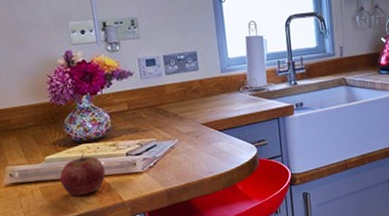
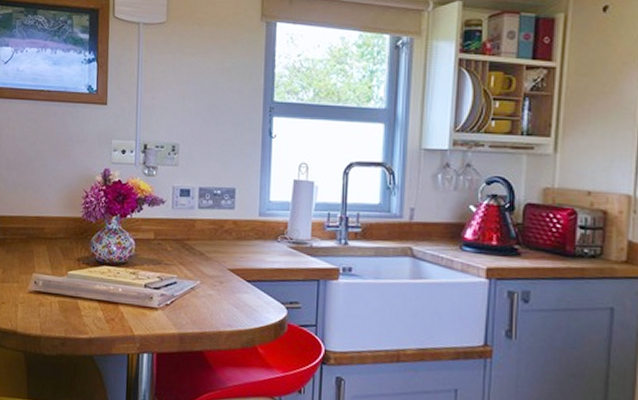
apple: present [59,152,106,196] -> none [77,274,122,319]

